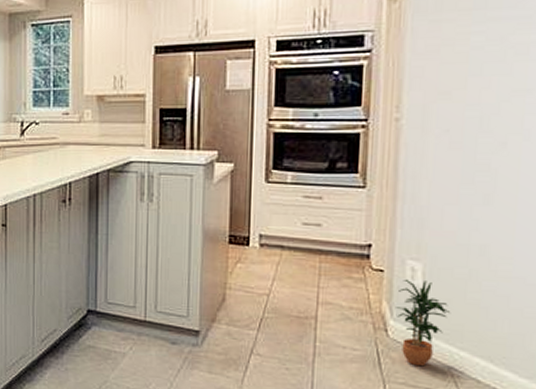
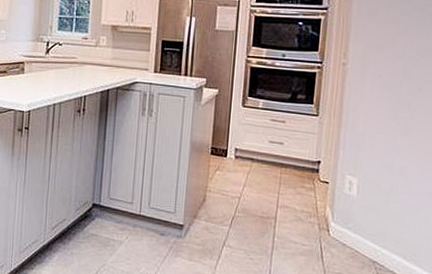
potted plant: present [396,278,451,366] -> none [336,190,377,260]

